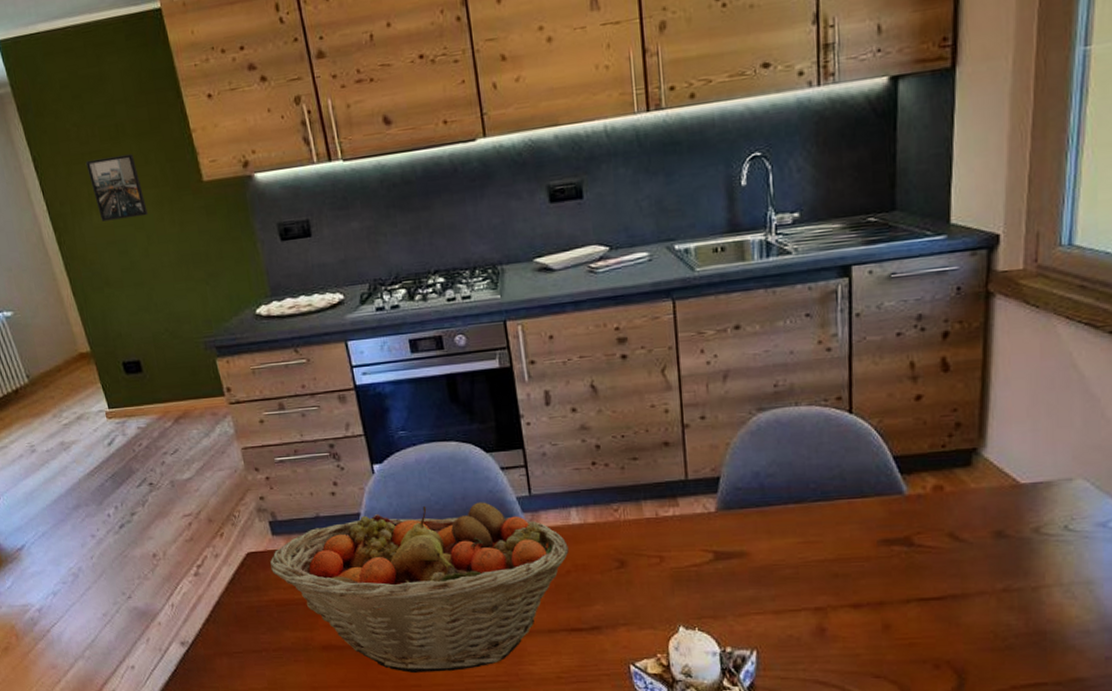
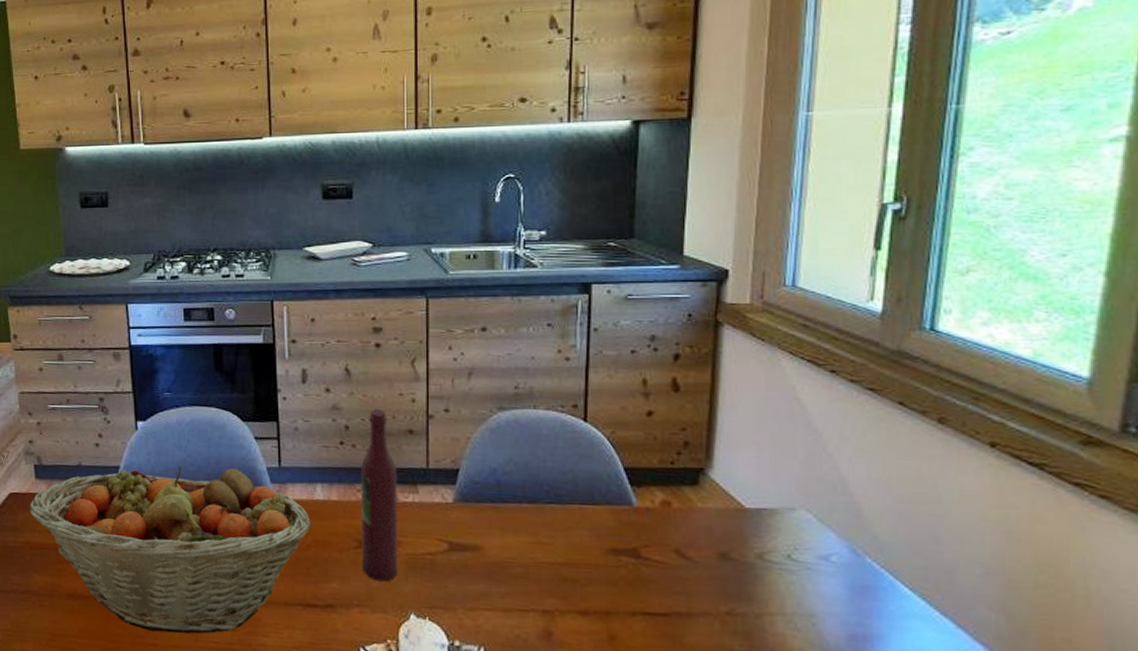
wine bottle: none [616,424,664,598] -> present [361,409,398,582]

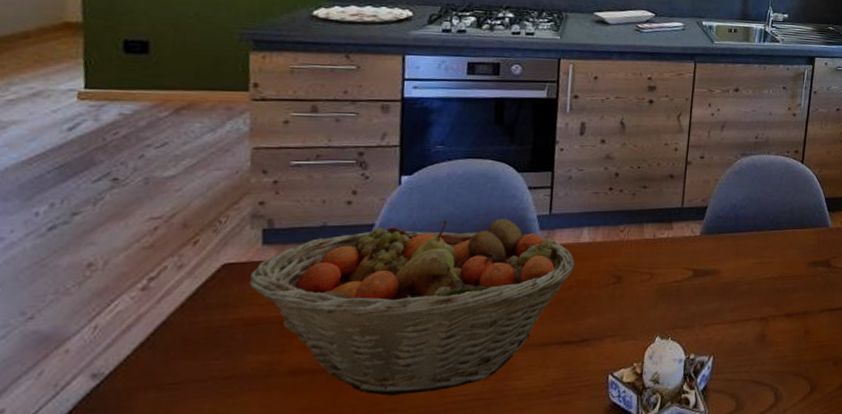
wine bottle: present [361,409,398,582] -> none [618,158,657,311]

